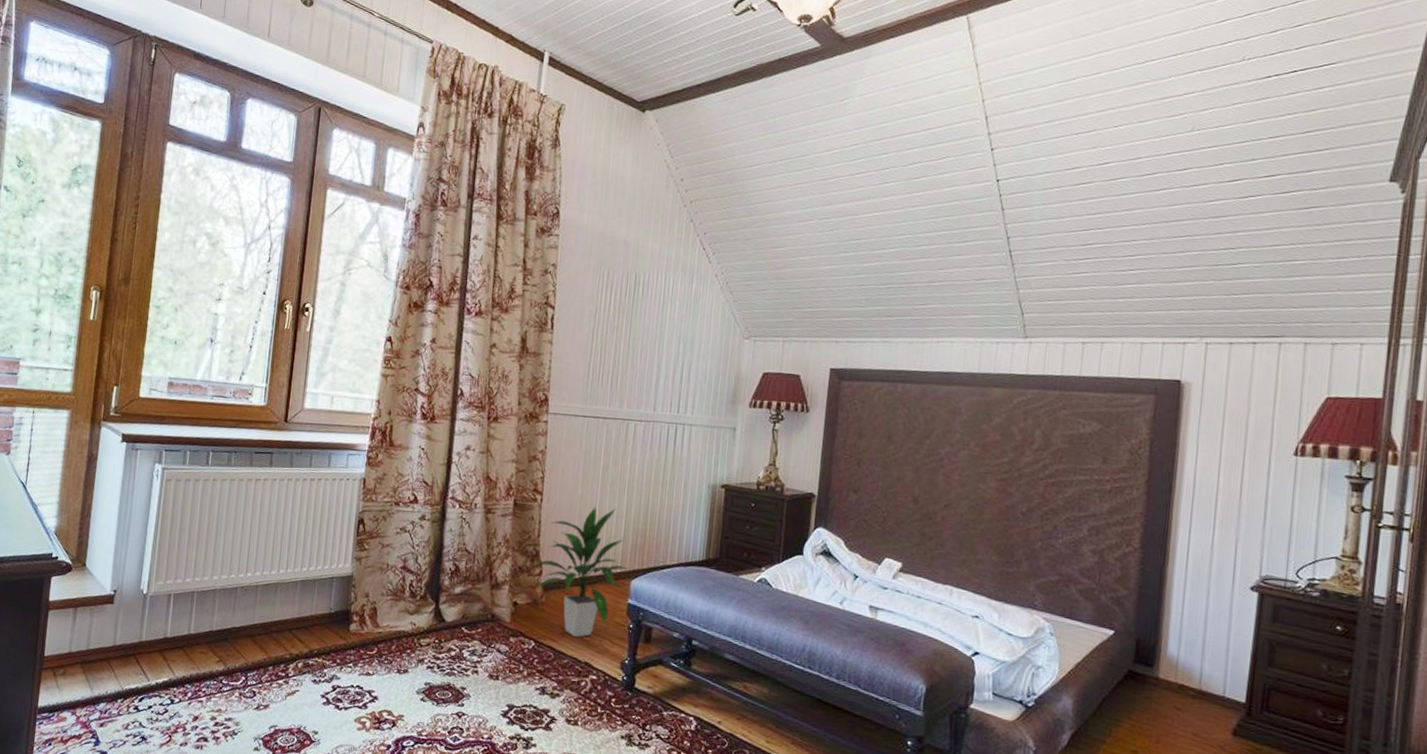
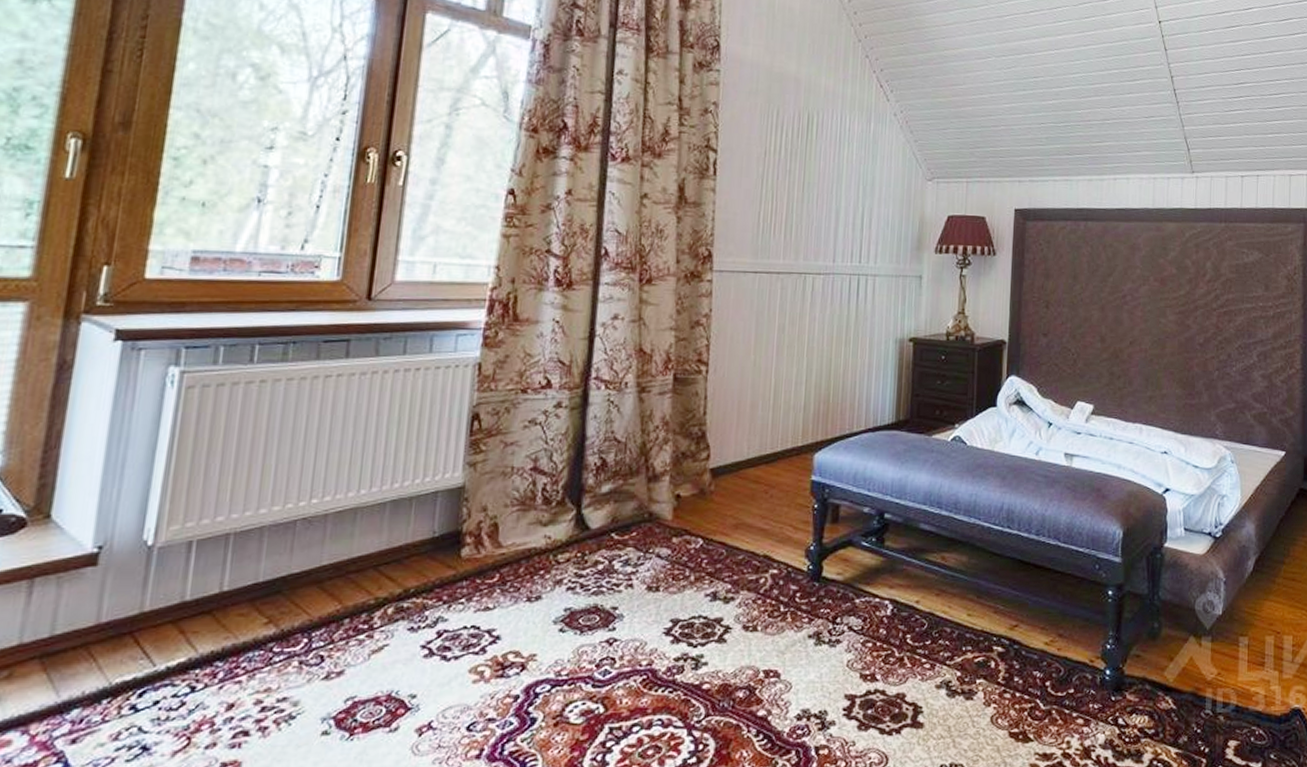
indoor plant: present [530,506,630,637] -> none [694,372,812,527]

